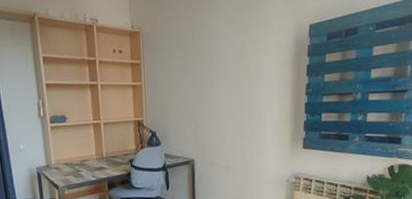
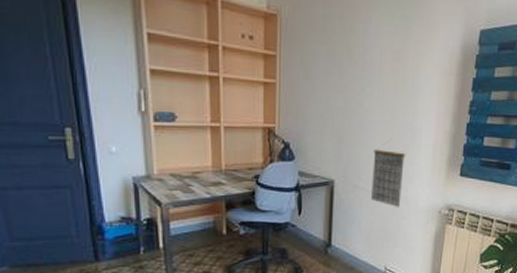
calendar: none [225,124,254,179] -> present [371,142,406,207]

